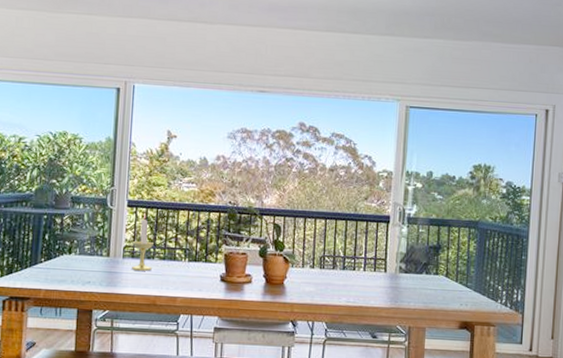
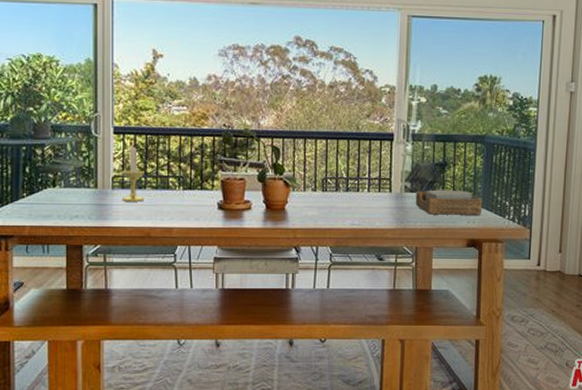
napkin holder: none [409,271,475,298] -> present [415,189,482,215]

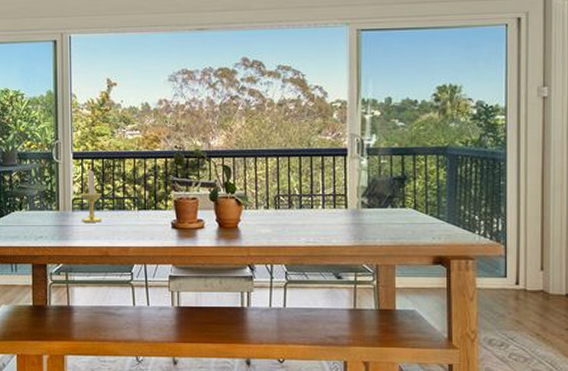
napkin holder: present [415,189,482,215] -> none [373,204,448,231]

